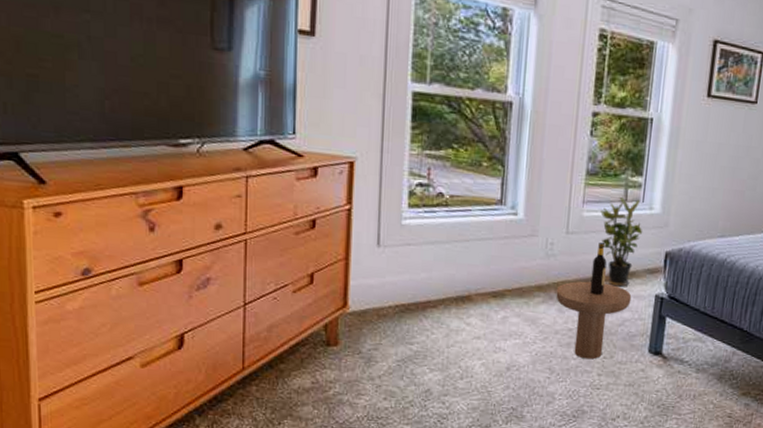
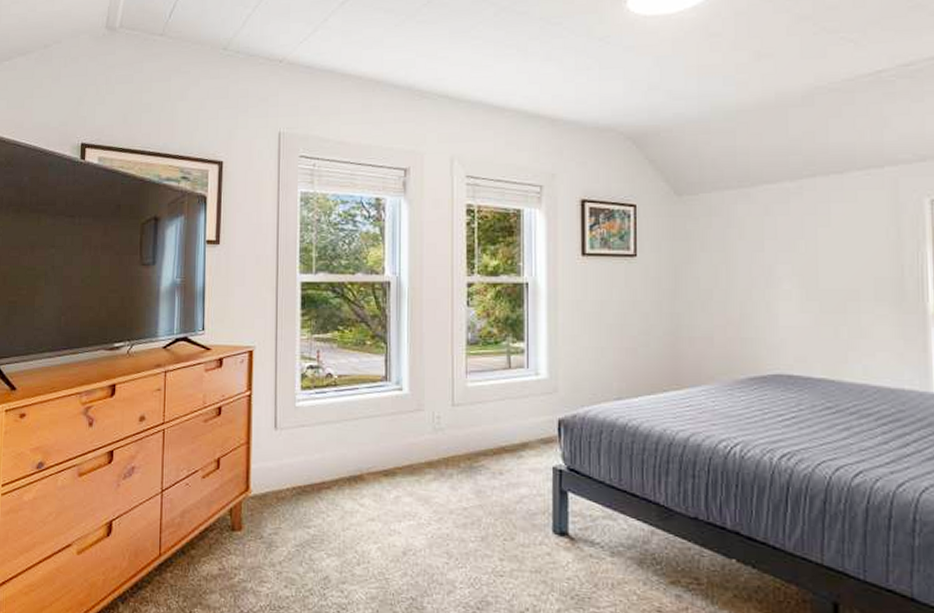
side table: present [556,243,632,360] -> none [447,413,527,542]
potted plant: present [600,196,643,287] -> none [485,363,532,460]

